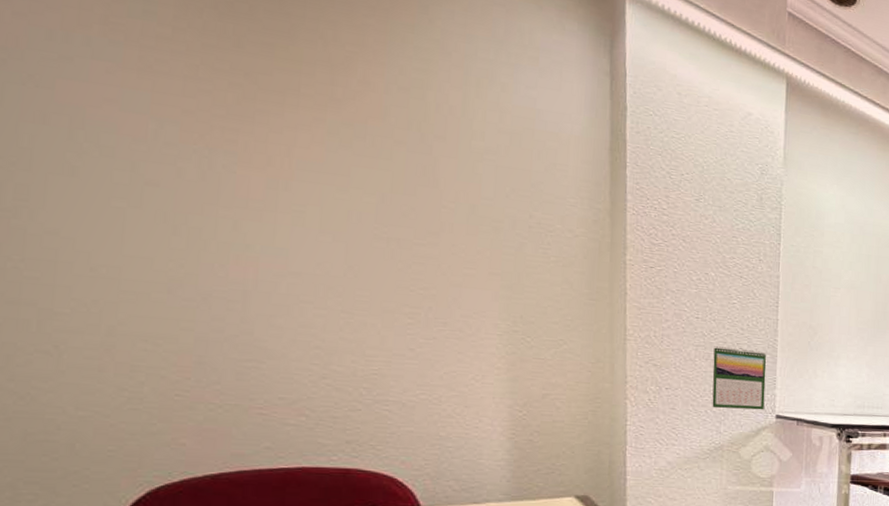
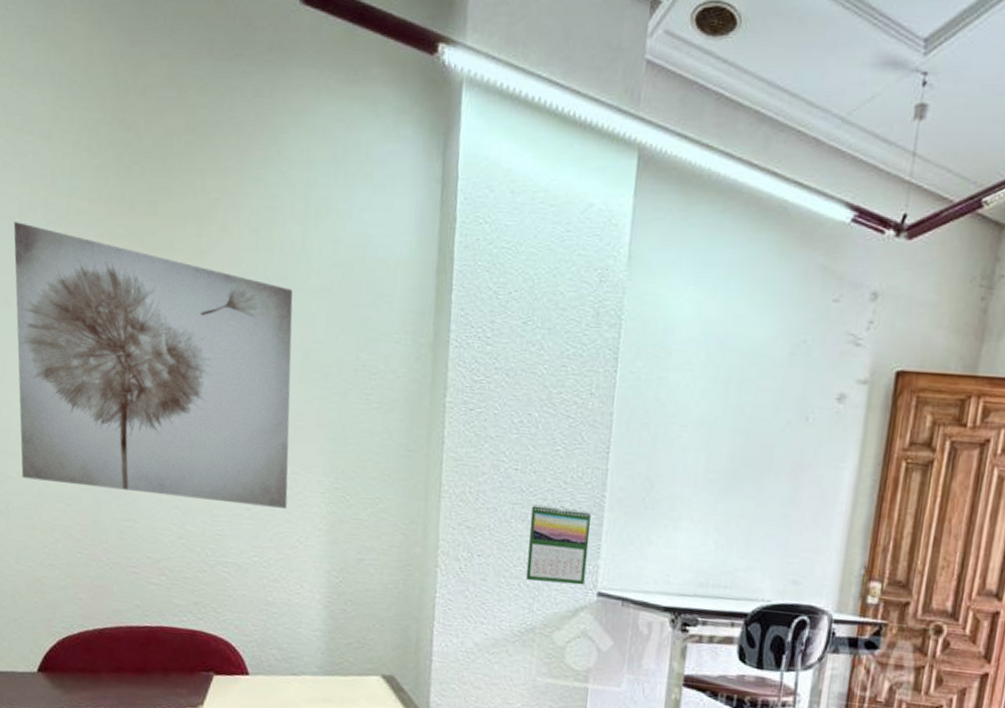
wall art: none [53,34,459,349] -> present [13,222,293,509]

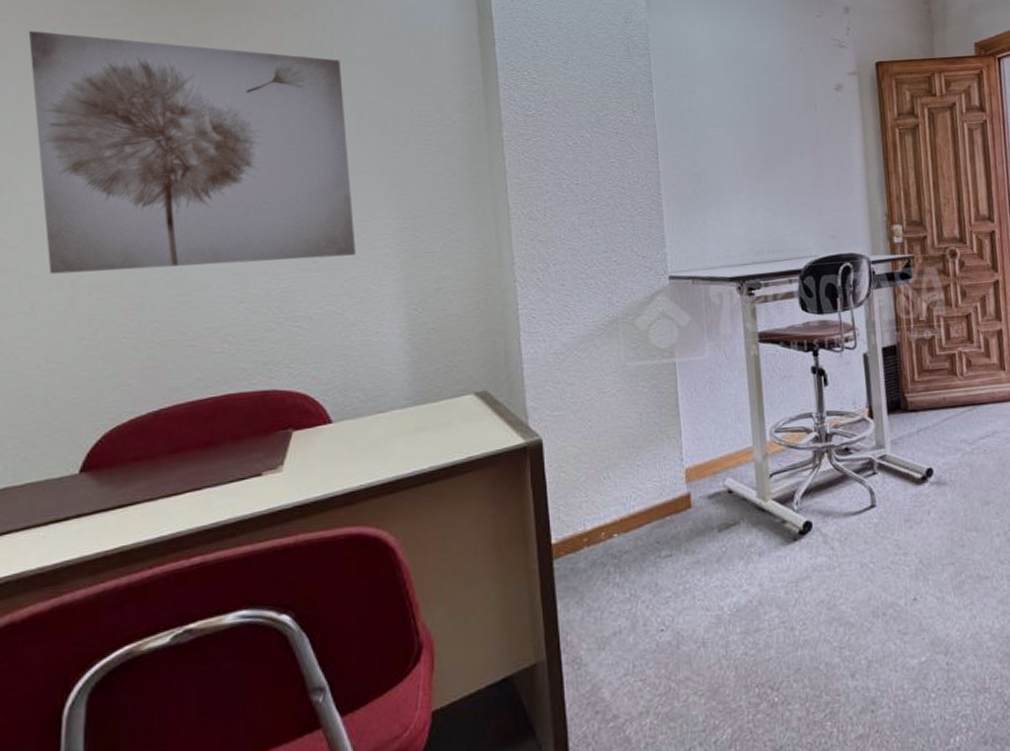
calendar: present [526,504,591,585] -> none [597,208,656,278]

